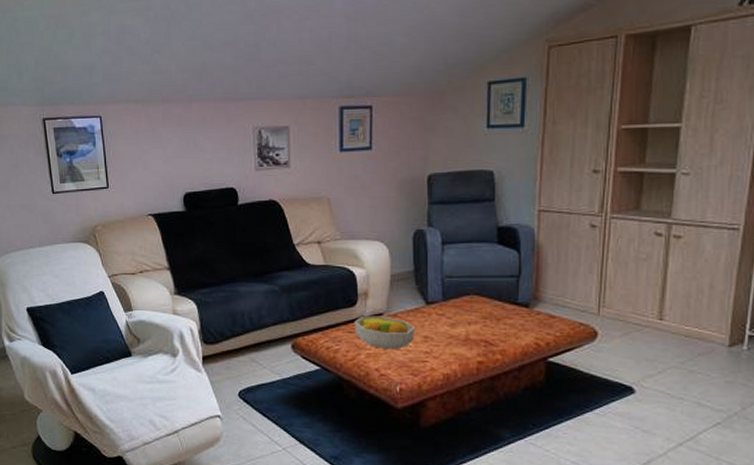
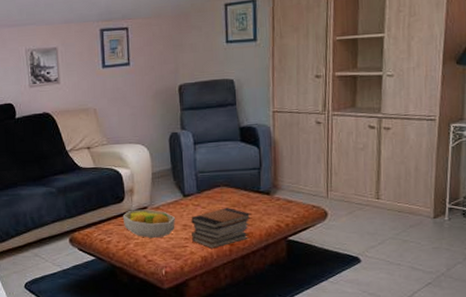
book stack: none [433,320,505,366] -> present [191,208,251,249]

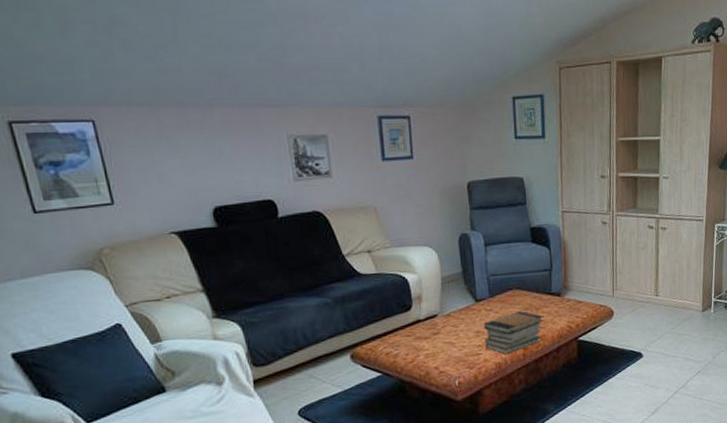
fruit bowl: present [122,209,176,238] -> none [410,317,468,348]

